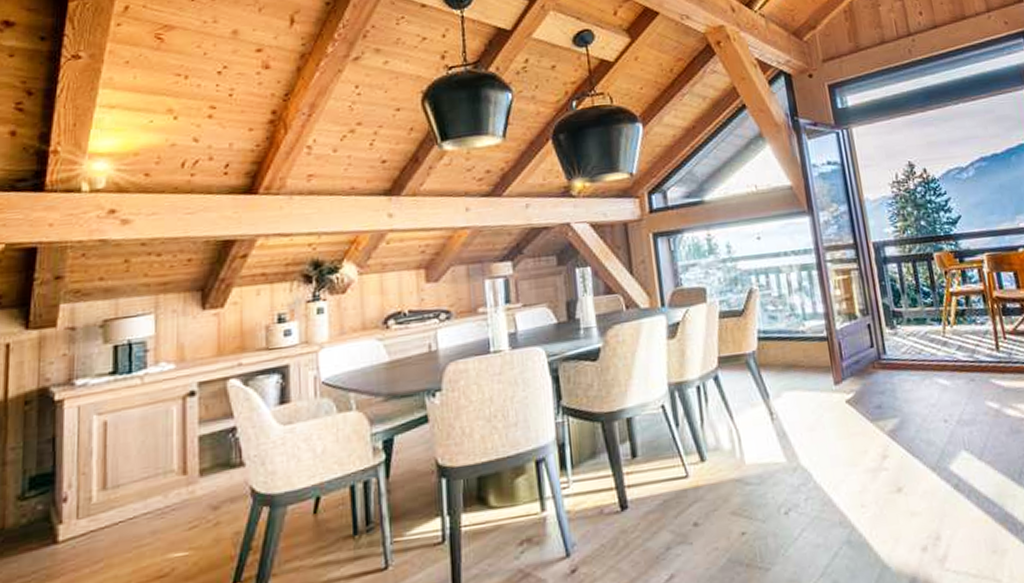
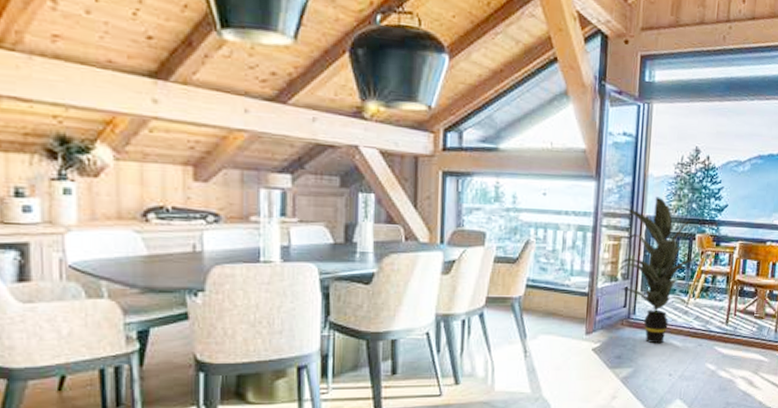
indoor plant: none [839,220,944,386] -> present [617,196,698,344]

